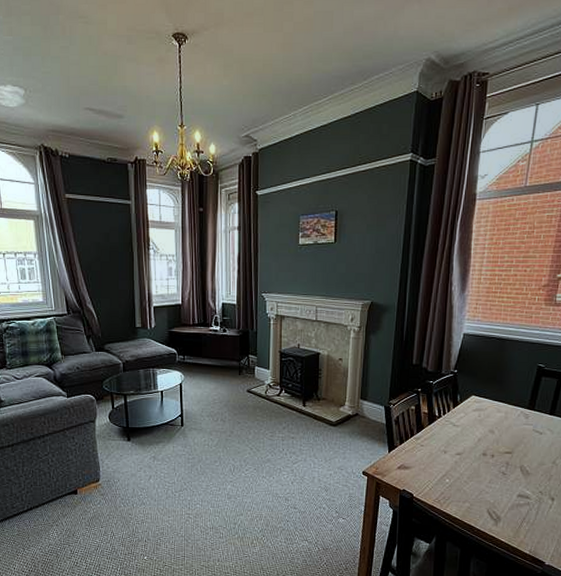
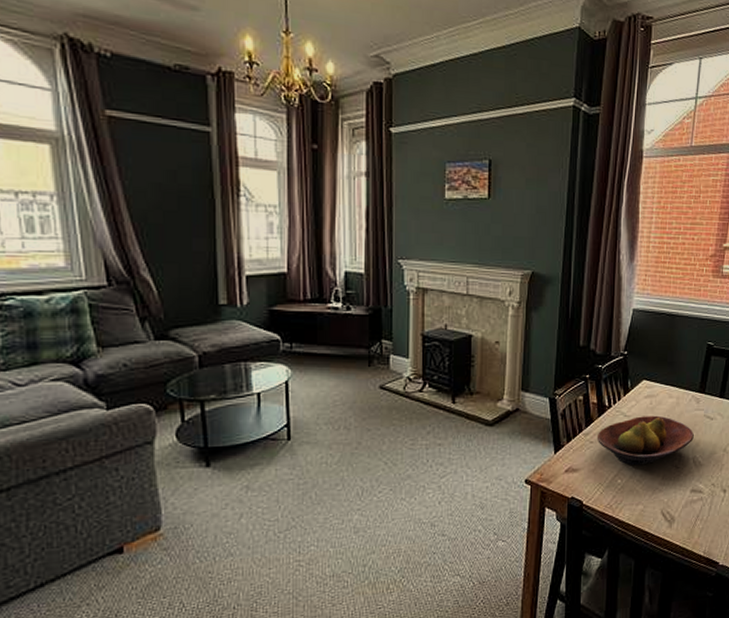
fruit bowl: none [427,426,522,469] -> present [596,415,694,466]

